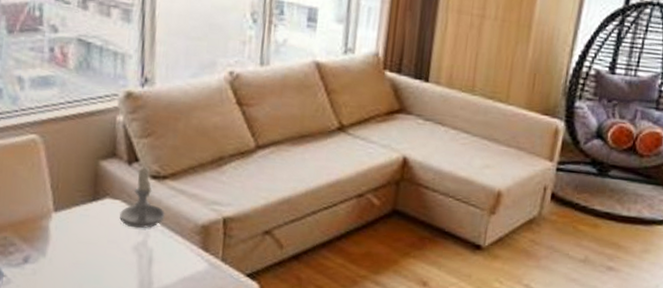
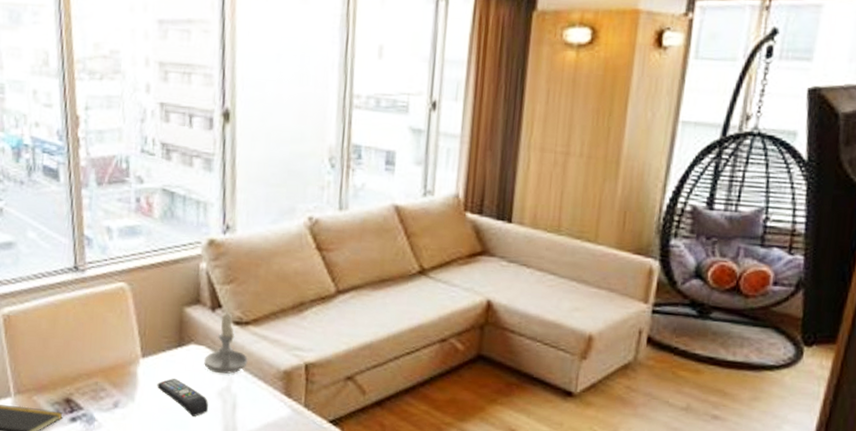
remote control: none [70,232,124,271] -> present [157,378,209,416]

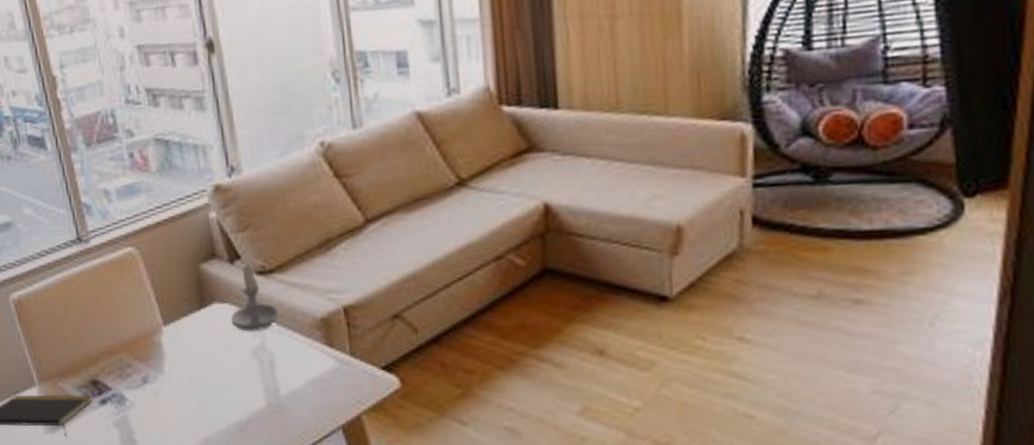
remote control: present [157,378,209,416] -> none [185,342,245,382]

